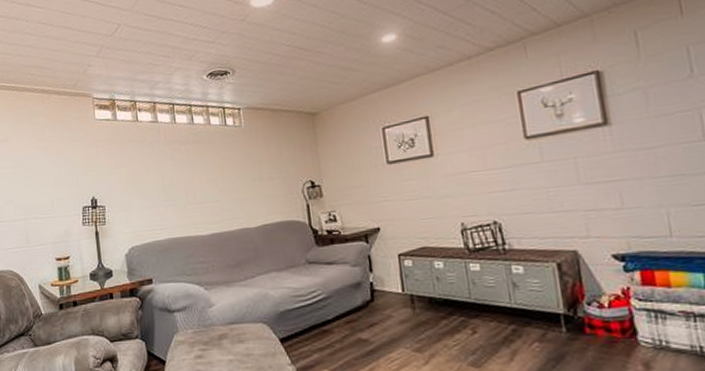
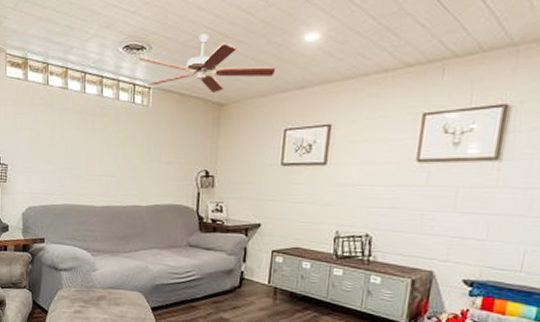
ceiling fan: none [223,50,361,107] -> present [138,34,276,92]

